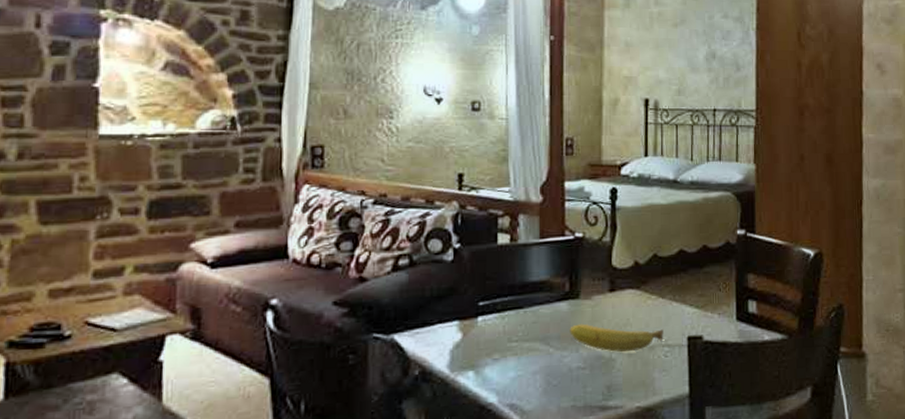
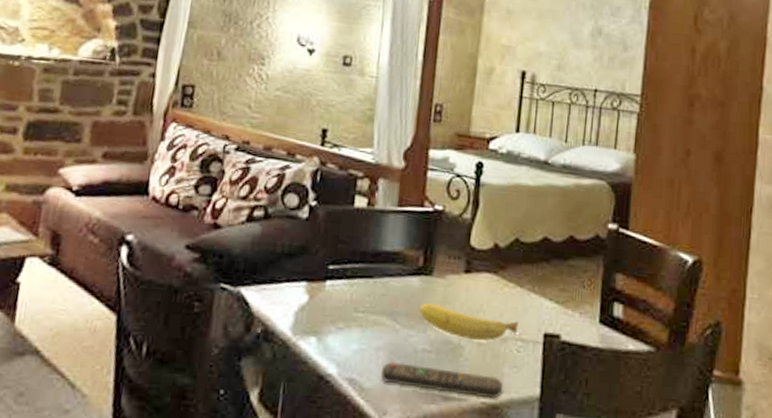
remote control: none [540,381,654,404] -> present [381,362,503,399]

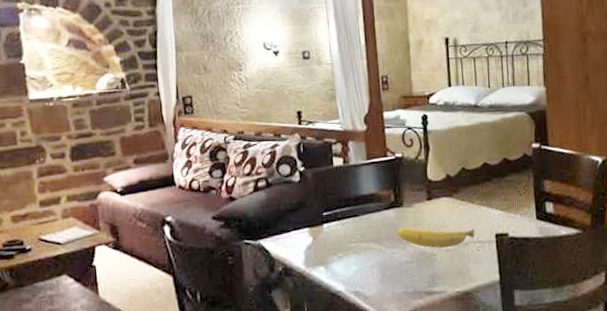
remote control: present [381,362,503,399] -> none [378,271,471,290]

